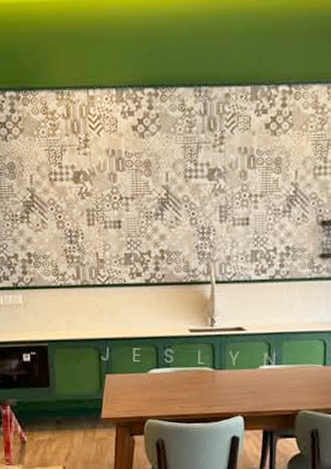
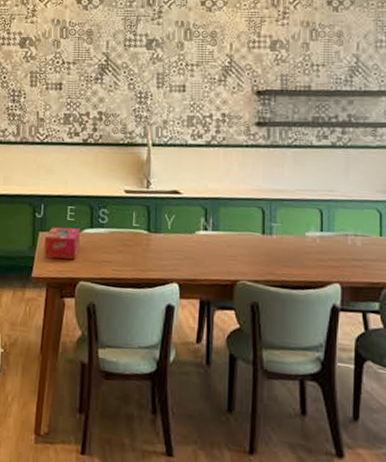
tissue box: none [111,369,147,400] -> present [44,227,81,260]

